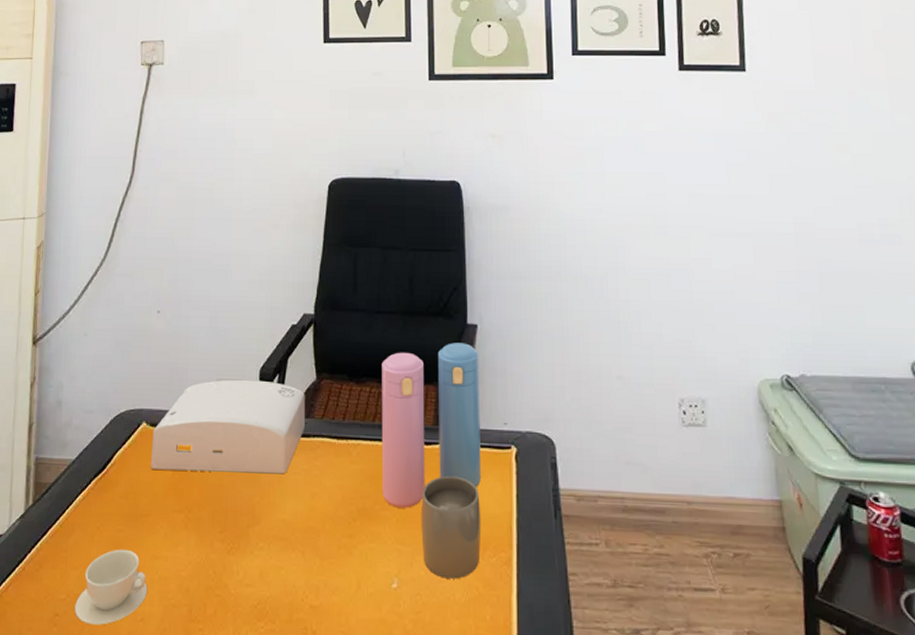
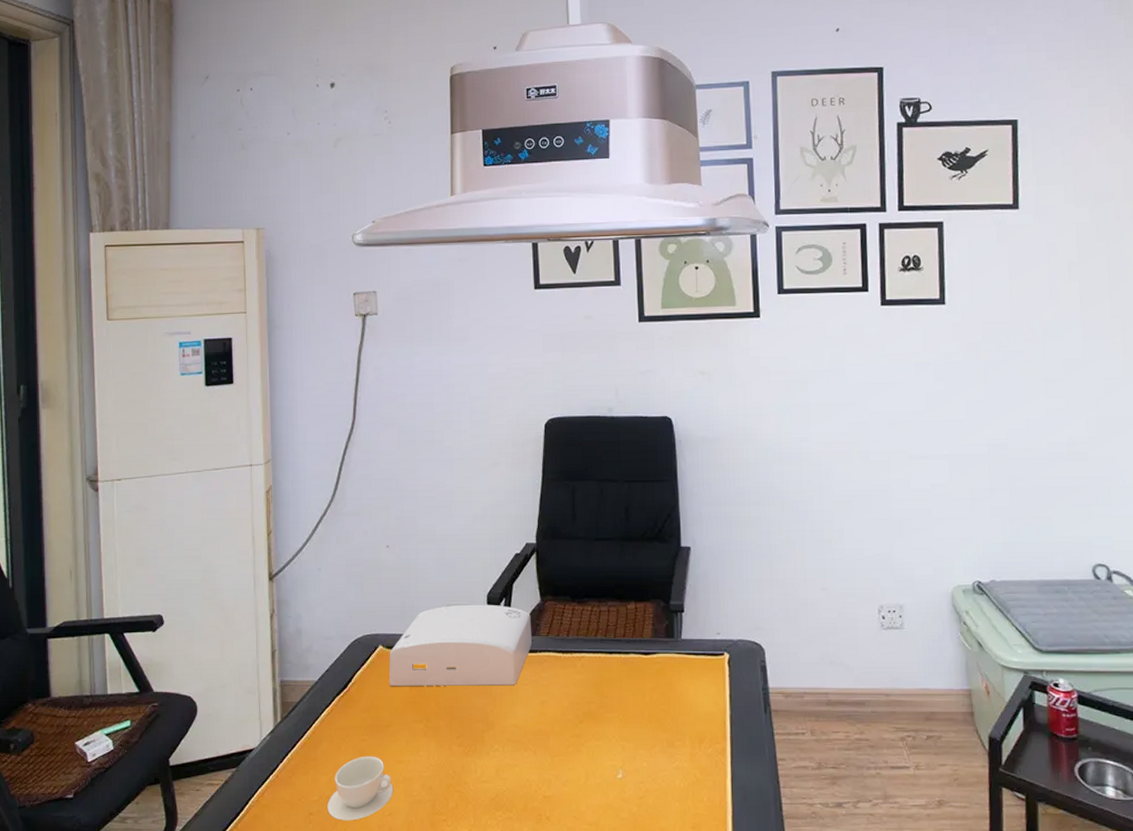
thermos: present [381,343,482,508] -> none [602,564,698,710]
mug: present [421,476,482,579] -> none [642,681,698,768]

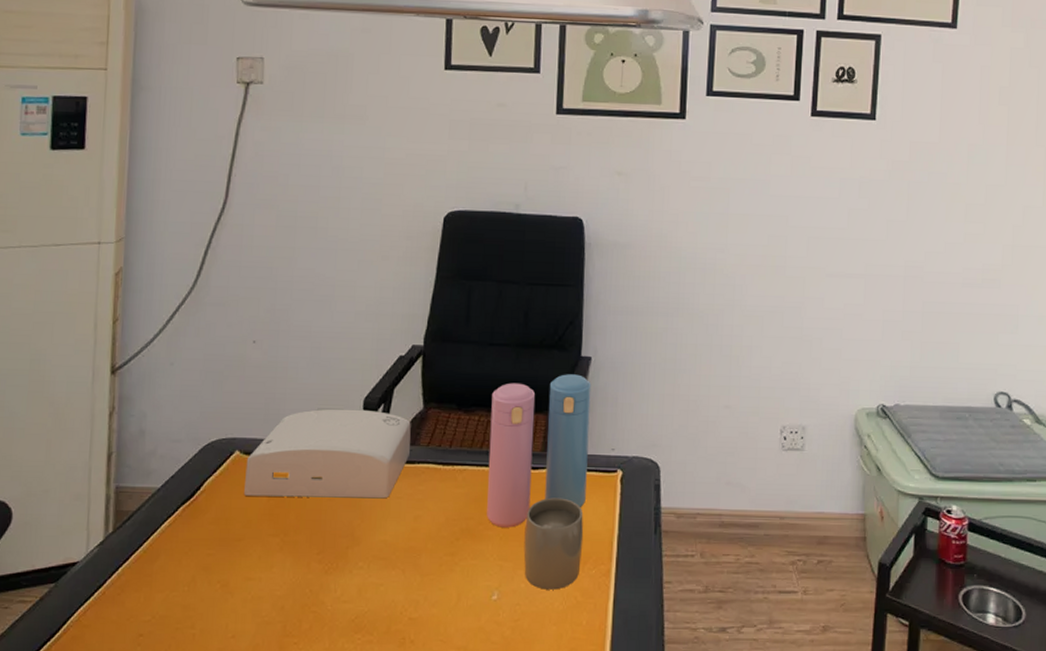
teacup: present [327,756,394,821] -> none [160,572,240,643]
thermos: none [602,564,698,710] -> present [486,374,592,528]
mug: none [642,681,698,768] -> present [523,497,584,590]

